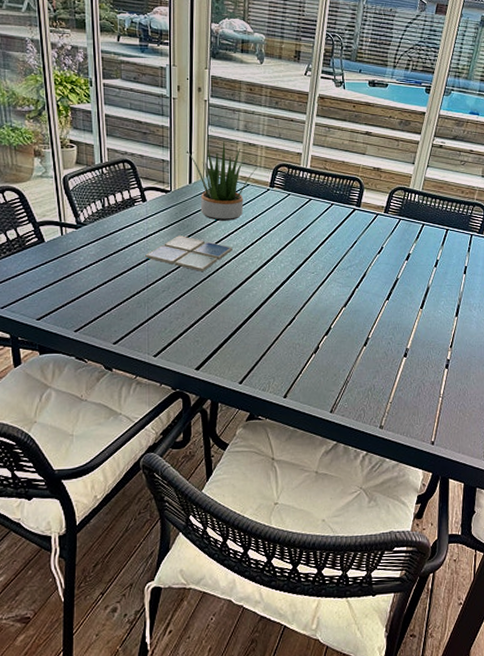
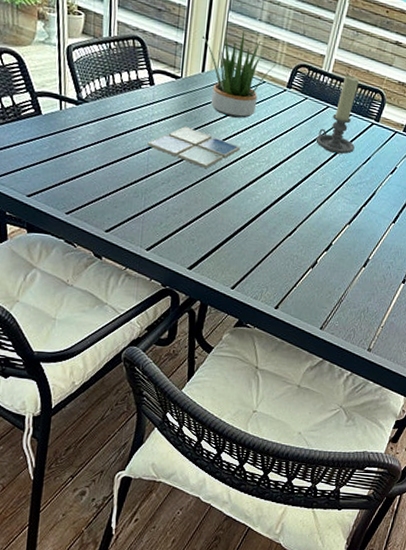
candle holder: none [303,168,340,242] -> present [316,74,359,155]

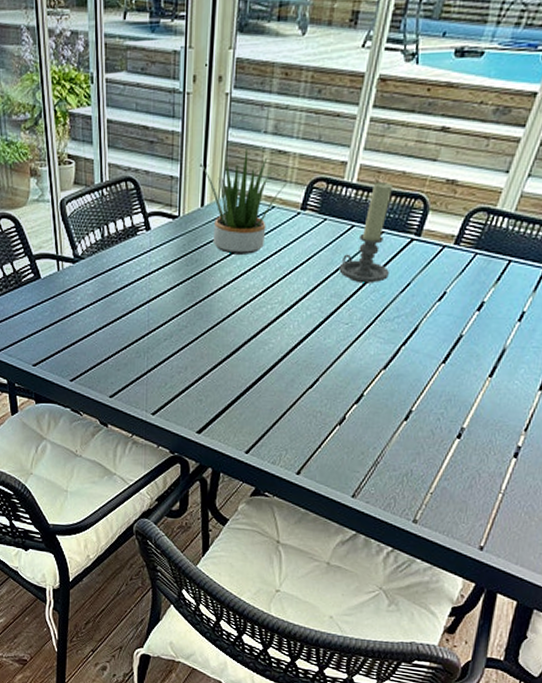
drink coaster: present [147,127,240,168] -> none [147,273,248,317]

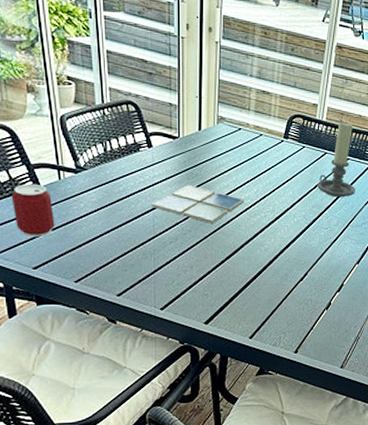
can: none [15,276,53,332] -> present [11,183,55,237]
drink coaster: none [147,273,248,317] -> present [151,185,244,223]
potted plant: present [200,148,293,254] -> none [196,86,276,172]

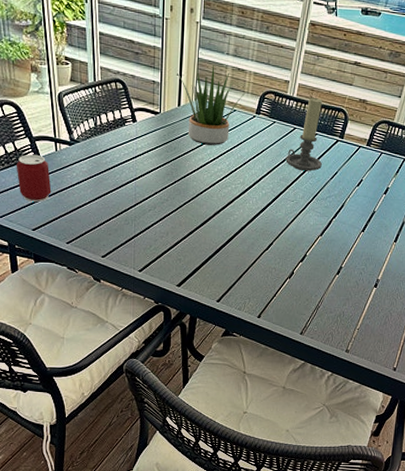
drink coaster: present [151,185,244,223] -> none [134,157,217,193]
potted plant: none [196,86,276,172] -> present [177,64,250,145]

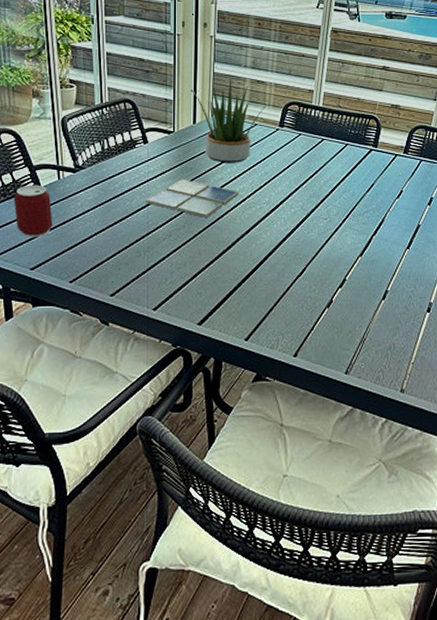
drink coaster: none [134,157,217,193] -> present [146,179,239,218]
candle holder: present [285,97,322,172] -> none [315,105,356,185]

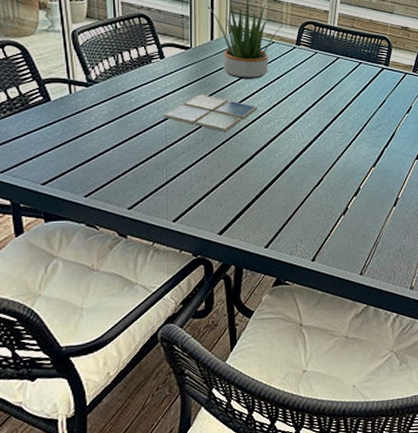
can: present [13,184,53,237] -> none [20,98,65,152]

